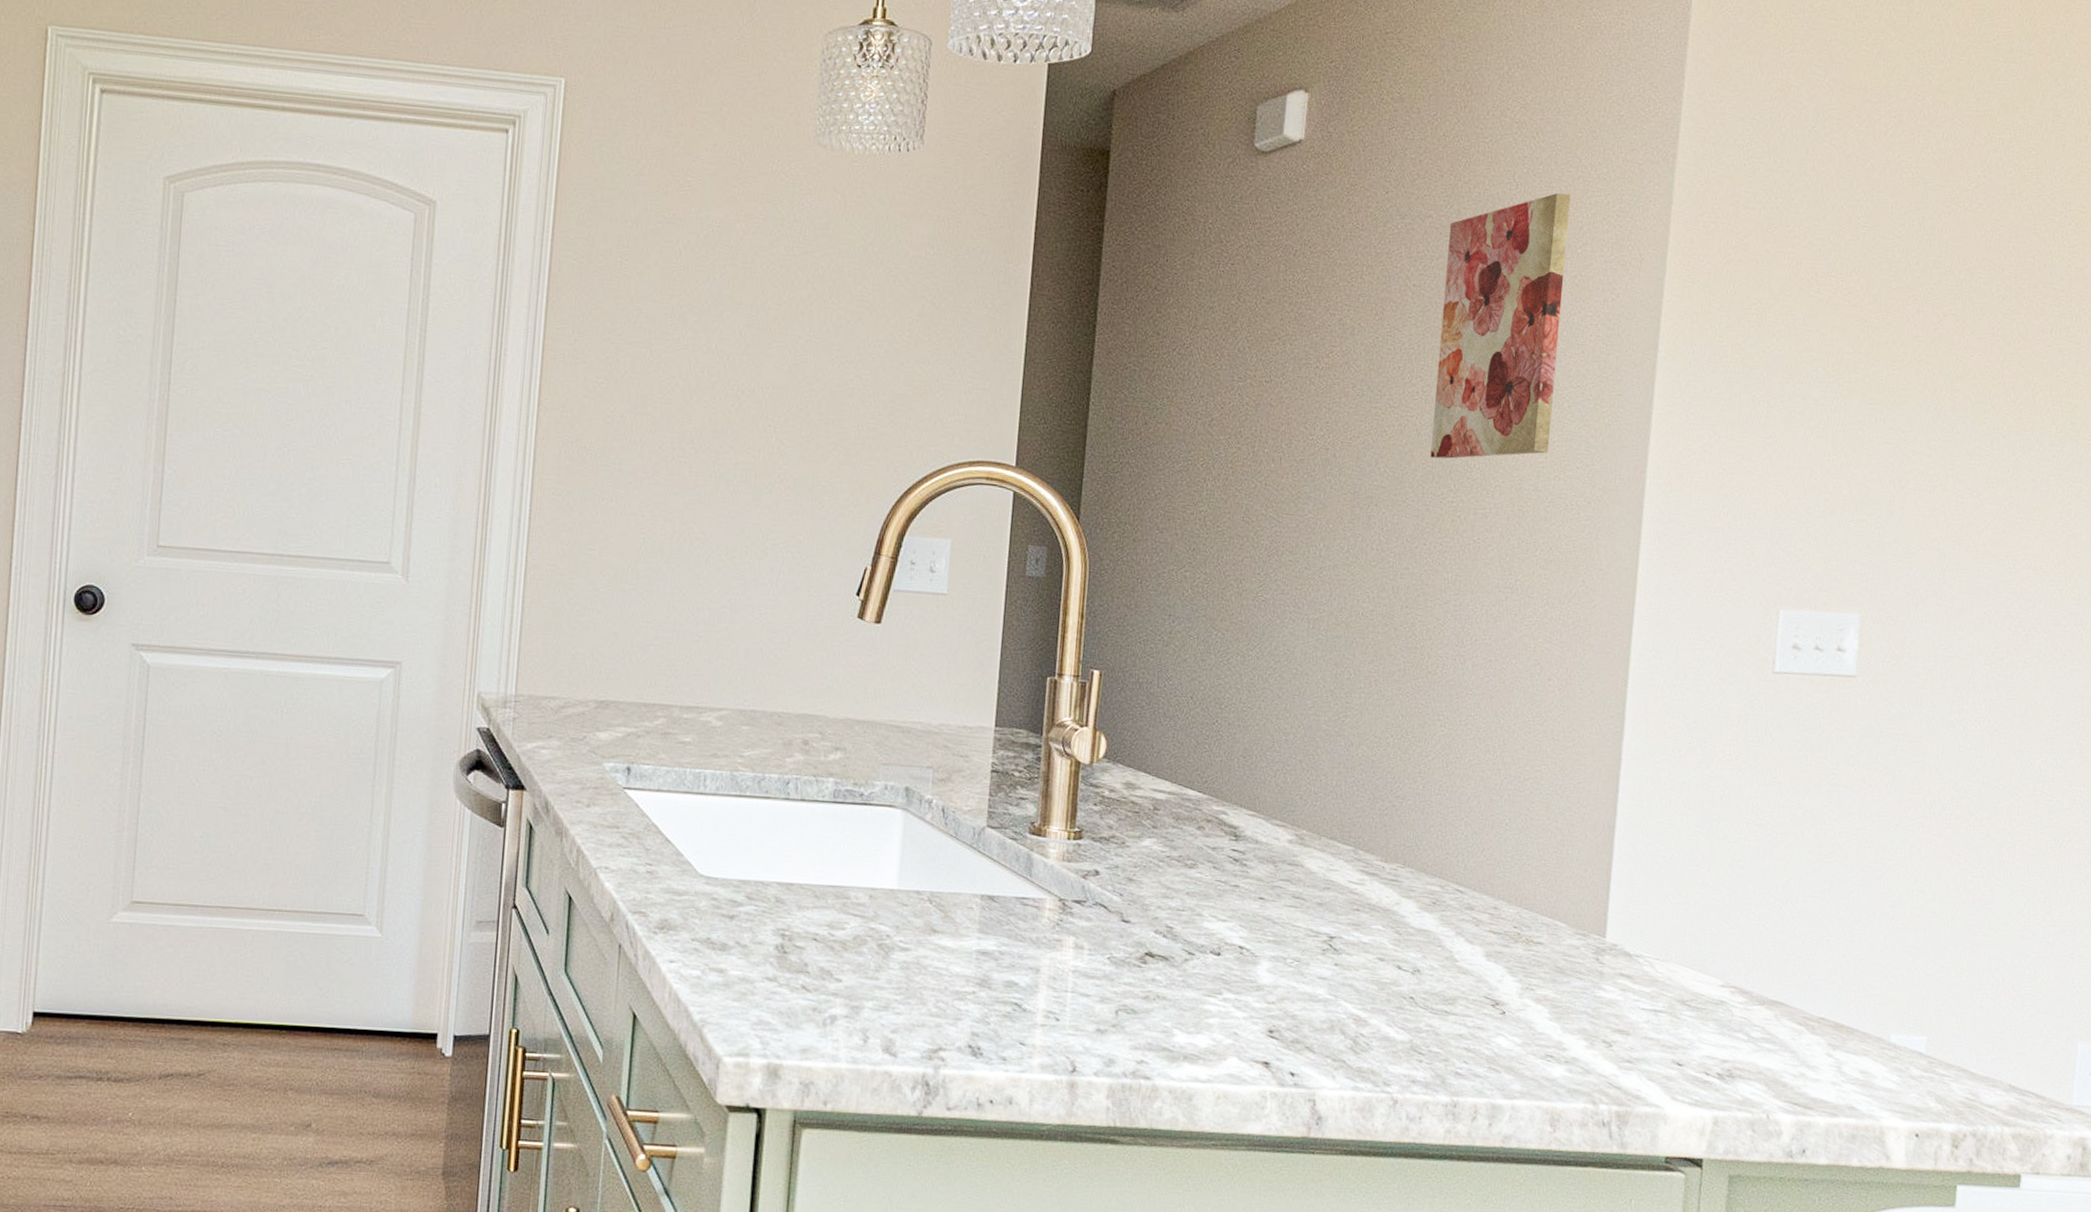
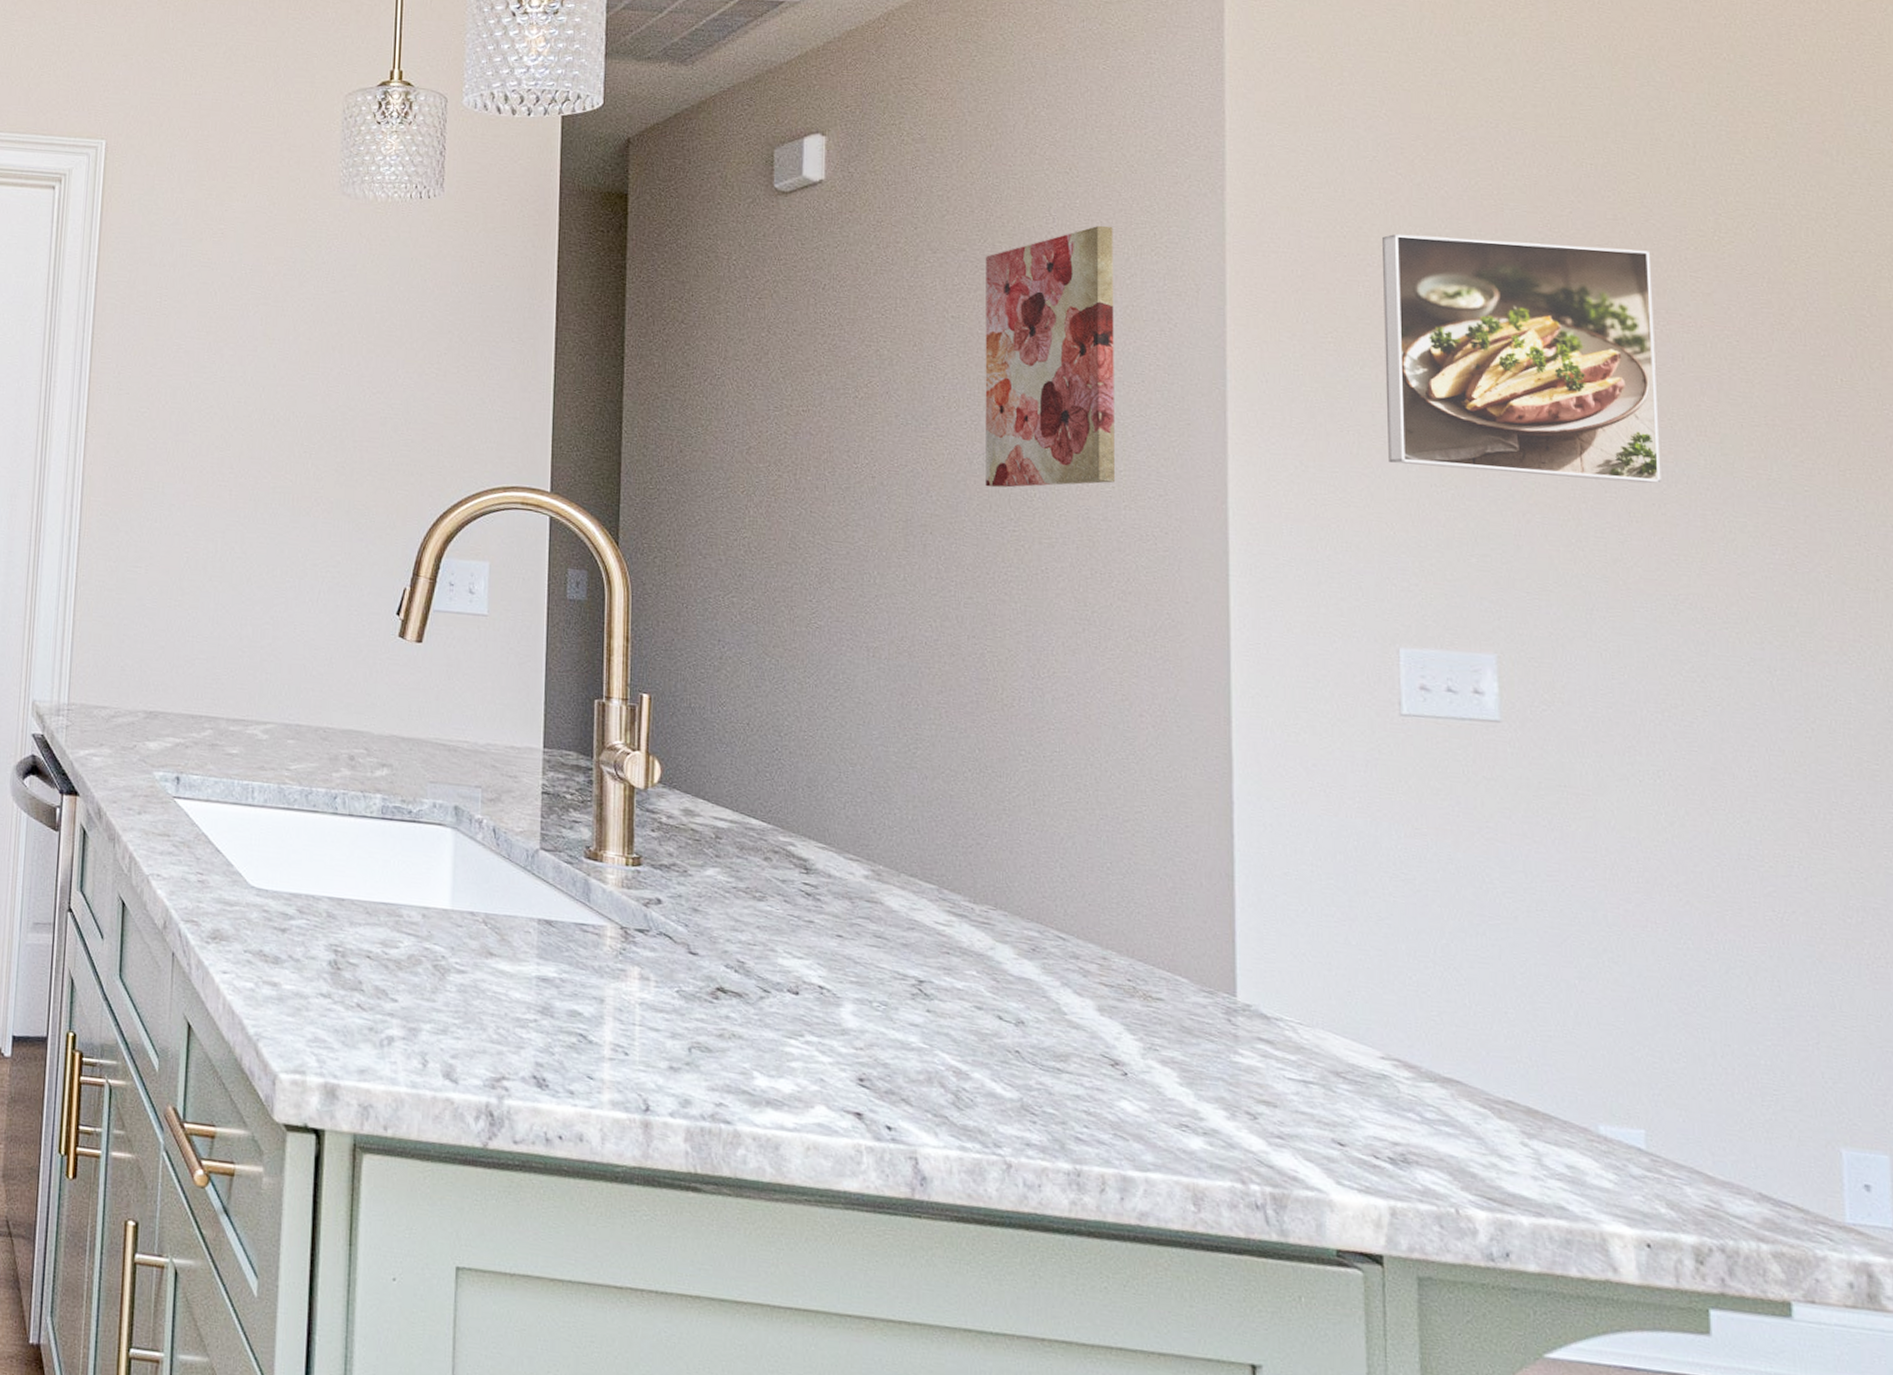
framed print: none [1791,206,2038,451] -> present [1383,234,1662,484]

